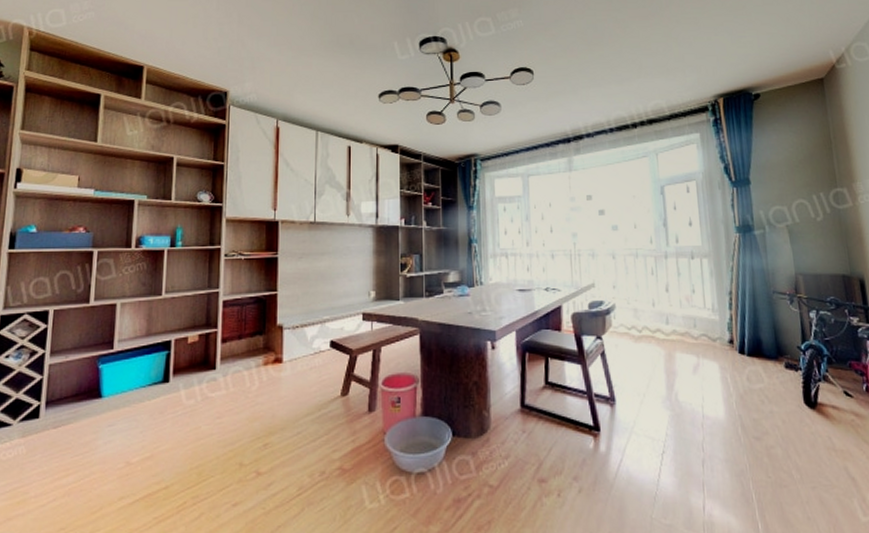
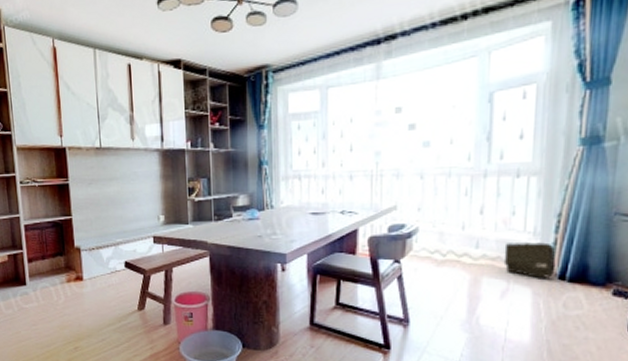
rock: none [690,318,735,352] -> present [503,242,555,278]

